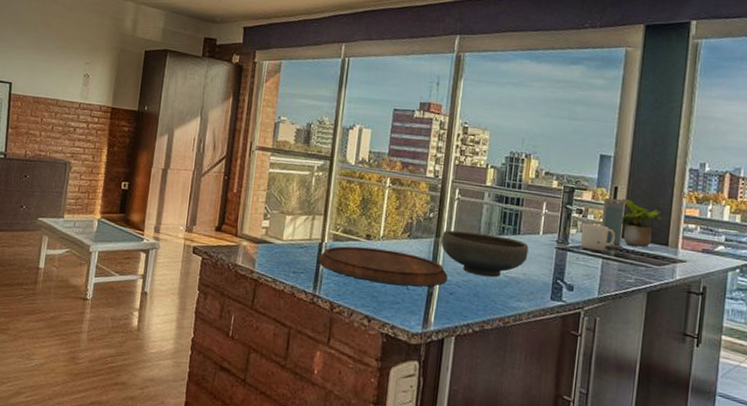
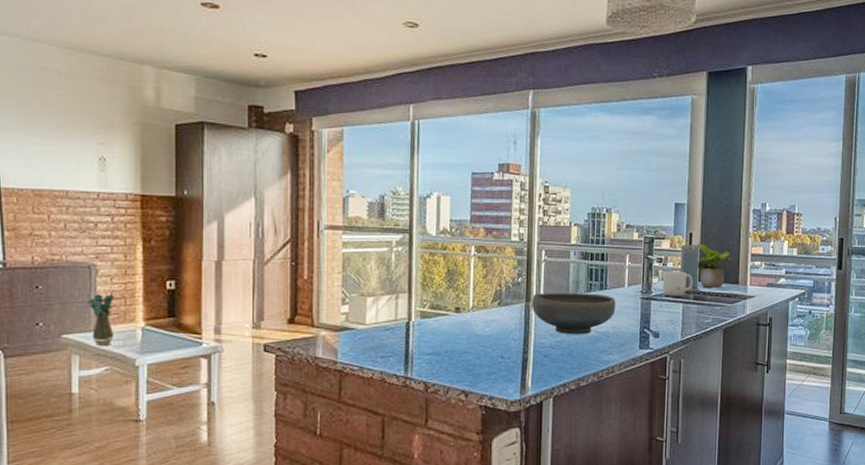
vase: none [60,184,81,232] -> present [88,291,115,347]
cutting board: present [318,246,448,287] -> none [407,321,541,355]

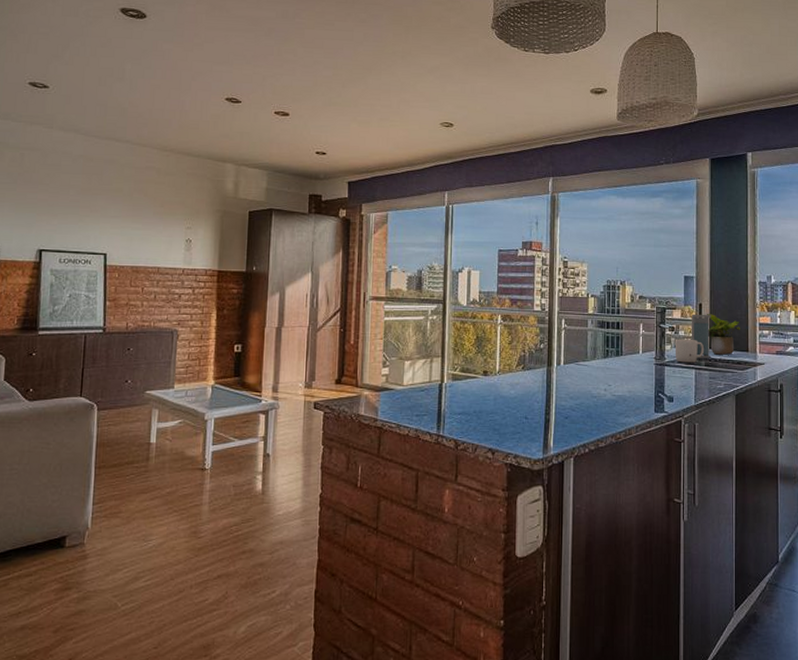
vase: present [88,291,115,347] -> none [169,353,191,402]
bowl: present [531,292,616,335] -> none [552,357,631,398]

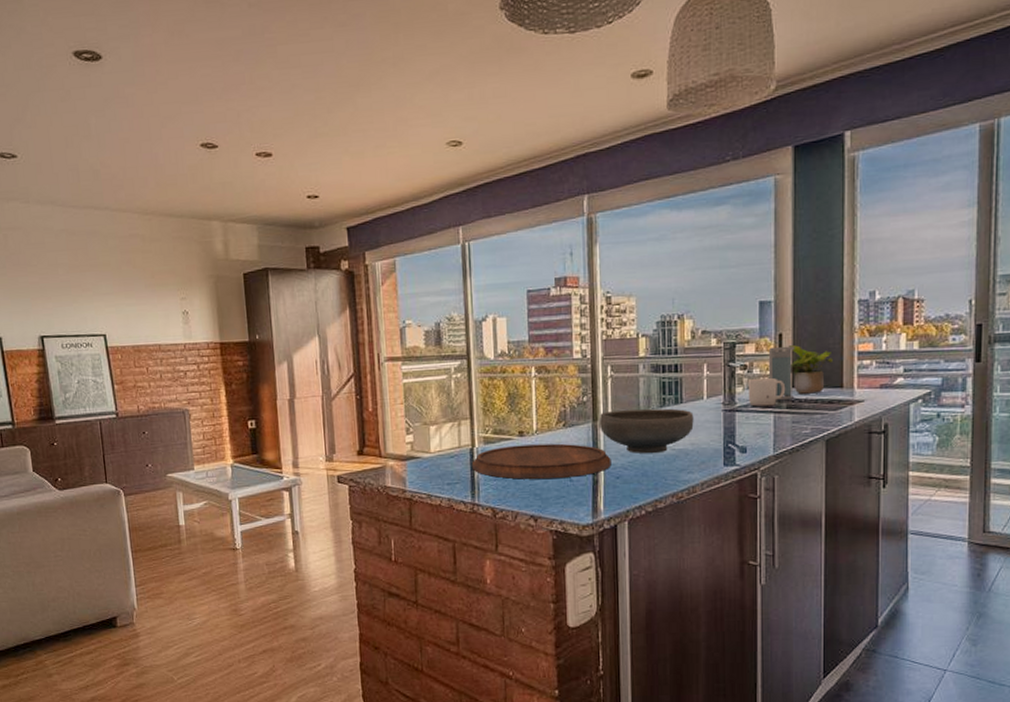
cutting board: none [439,383,562,415] -> present [471,443,611,479]
bowl: none [552,357,631,398] -> present [599,408,694,454]

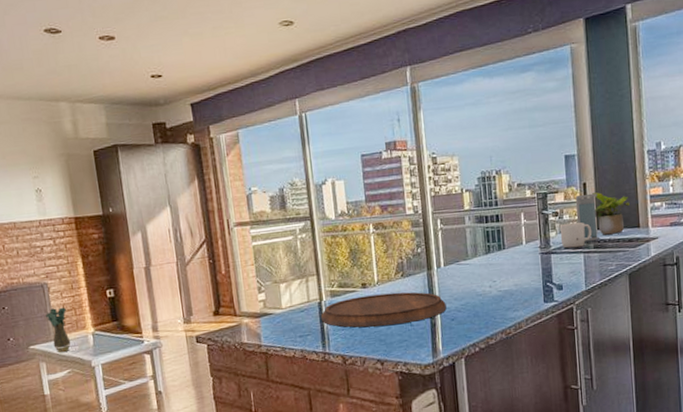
vase: none [185,433,209,484] -> present [46,306,71,354]
bowl: present [599,408,694,454] -> none [432,254,516,297]

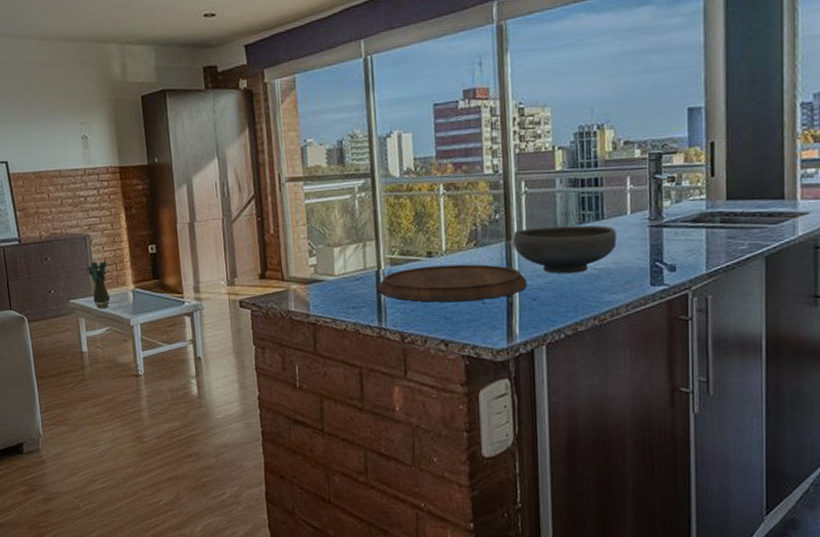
bowl: none [432,254,516,297] -> present [512,225,617,274]
mug: present [559,222,593,248] -> none [676,190,720,222]
soap dispenser: present [575,193,601,242] -> none [698,154,730,215]
potted plant: present [592,192,630,236] -> none [722,154,772,209]

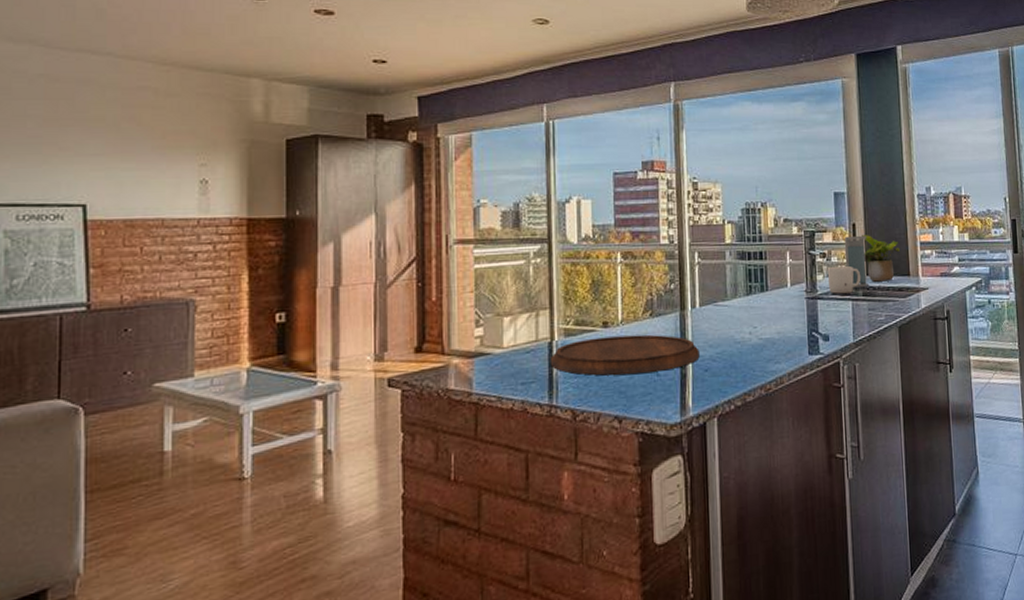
vase: present [87,259,111,310] -> none [185,330,215,395]
bowl: present [512,225,617,274] -> none [686,296,779,344]
mug: none [676,190,720,222] -> present [827,265,862,294]
soap dispenser: none [698,154,730,215] -> present [844,235,870,289]
potted plant: none [722,154,772,209] -> present [862,235,900,283]

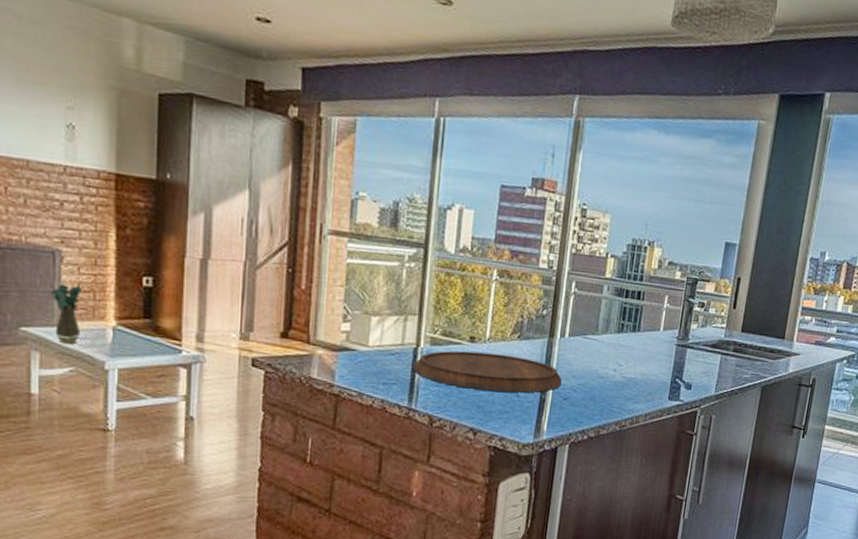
vase: none [185,330,215,395] -> present [51,281,82,345]
mug: present [827,265,862,294] -> none [701,317,736,347]
soap dispenser: present [844,235,870,289] -> none [722,289,750,344]
potted plant: present [862,235,900,283] -> none [742,291,781,341]

